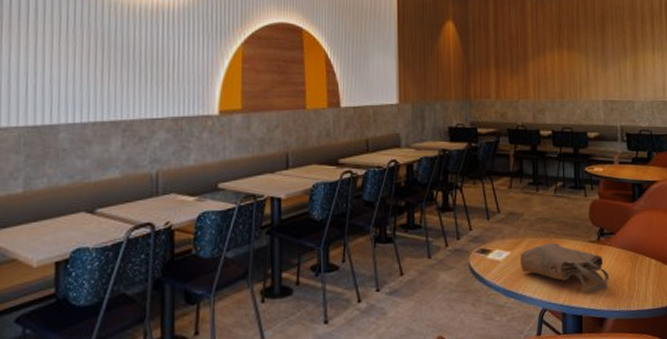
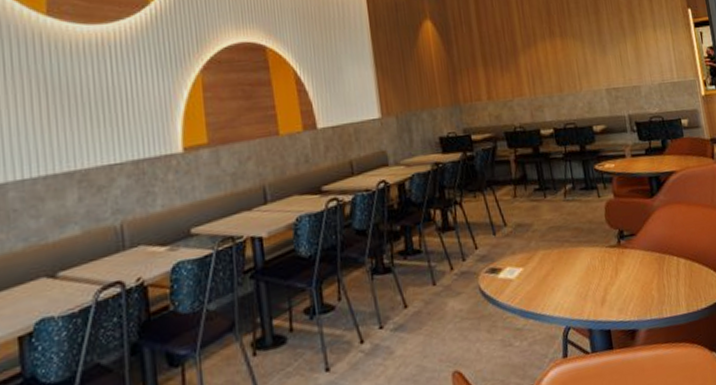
tote bag: present [520,243,610,294] -> none [534,252,636,304]

